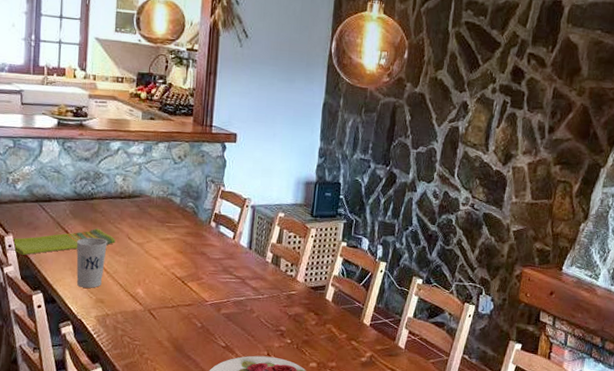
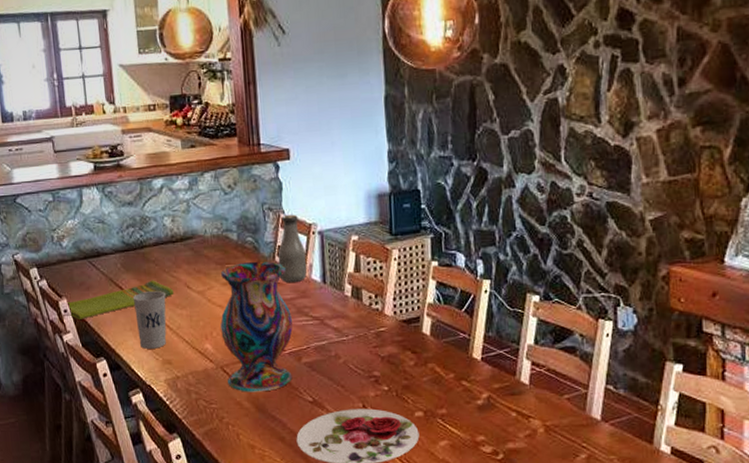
vase: none [153,223,218,335] -> present [220,261,293,392]
bottle: none [212,188,238,245] -> present [277,214,307,282]

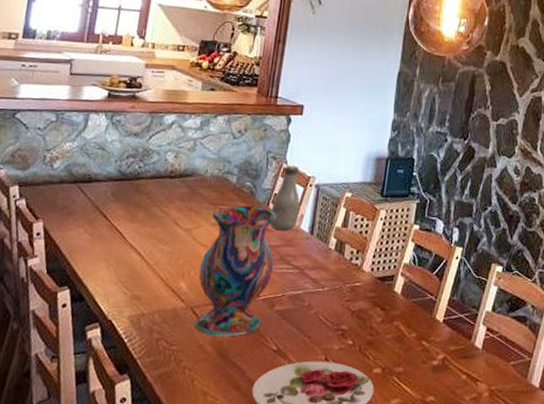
dish towel: present [68,280,174,319] -> none [42,212,161,245]
cup: present [132,291,167,349] -> none [111,223,151,283]

